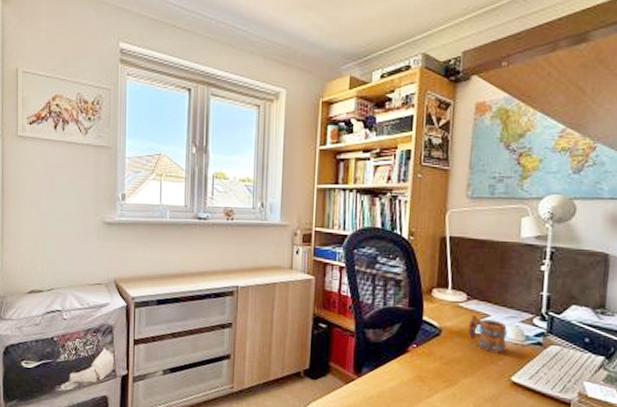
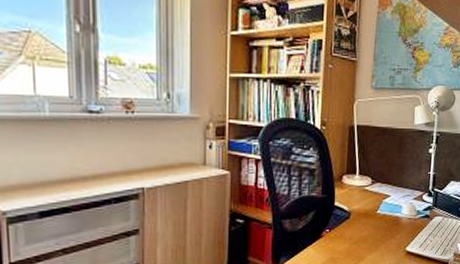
mug: present [468,314,508,354] -> none [372,196,404,229]

